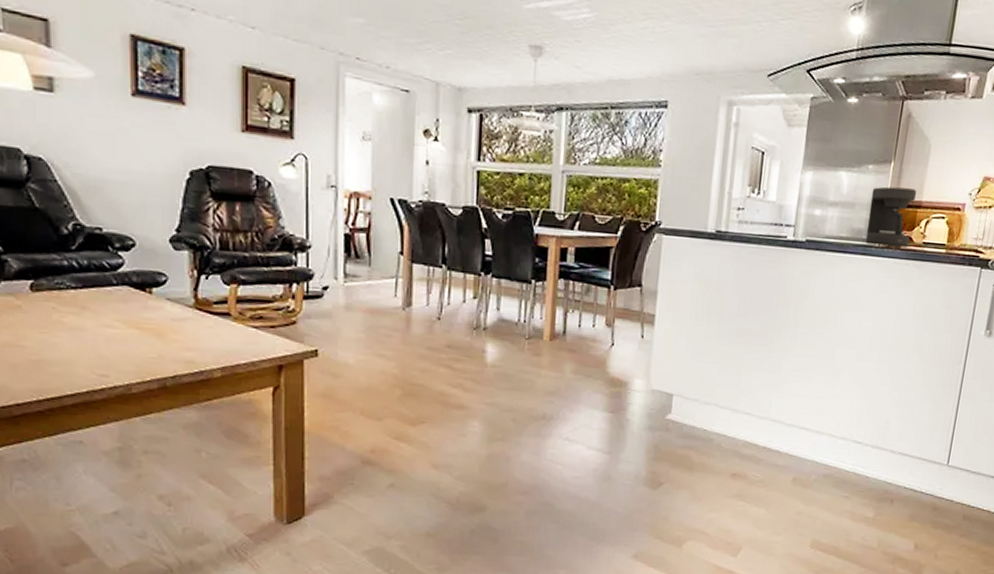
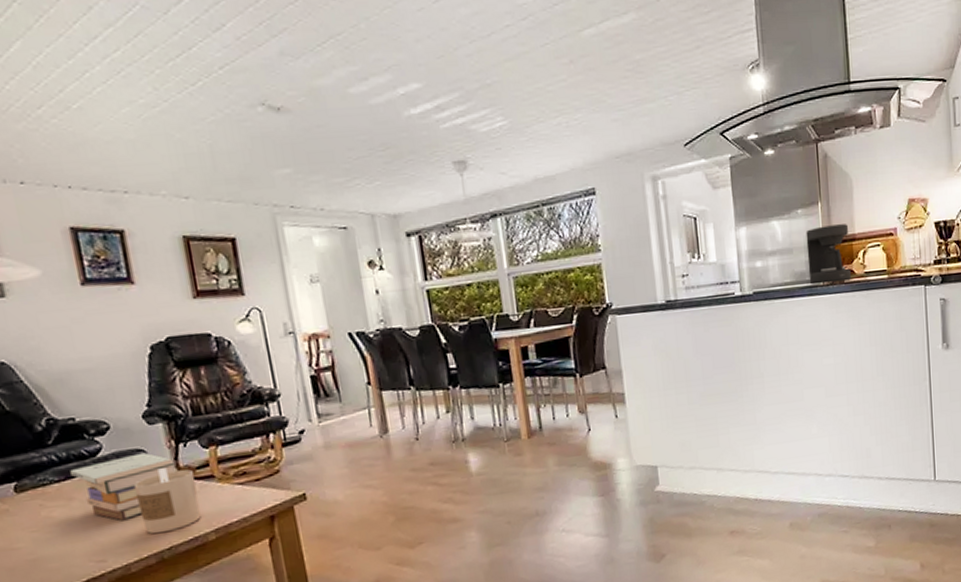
books: none [89,276,194,341] -> present [70,452,175,521]
candle: none [148,296,210,361] -> present [133,468,201,534]

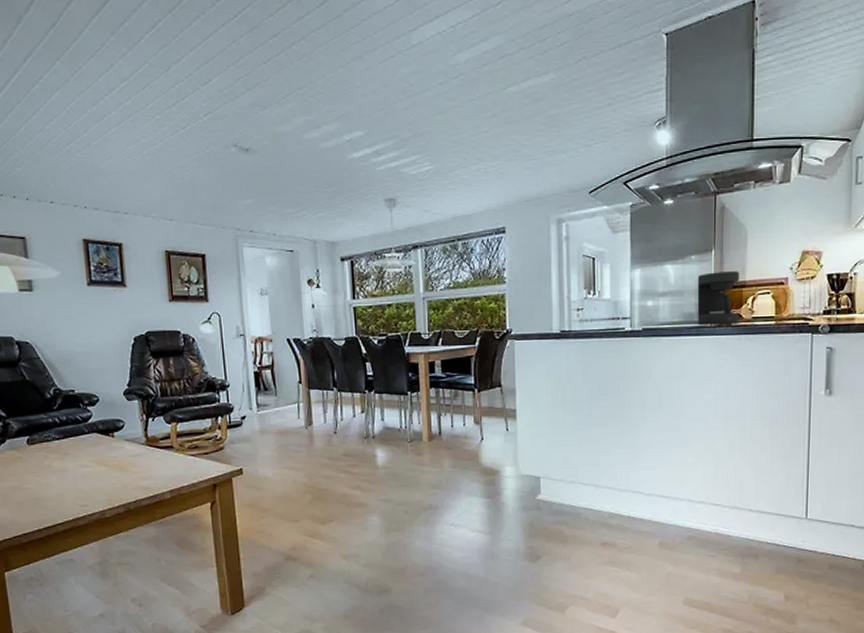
books: present [70,452,175,521] -> none [68,422,145,476]
candle: present [133,468,201,534] -> none [112,436,161,489]

